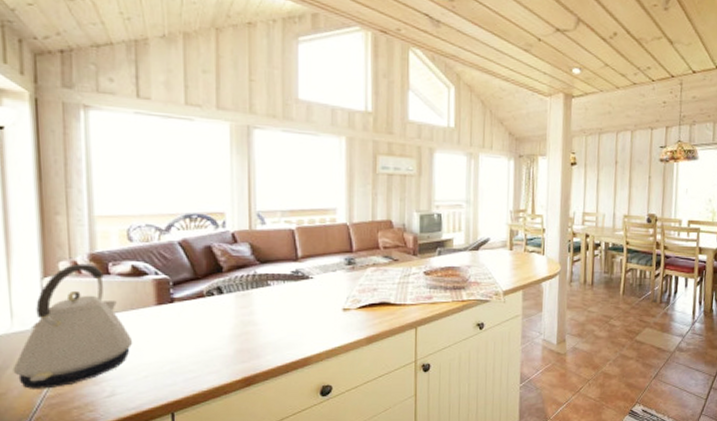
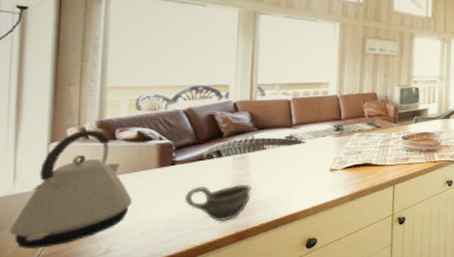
cup: none [188,325,258,366] -> present [185,185,252,222]

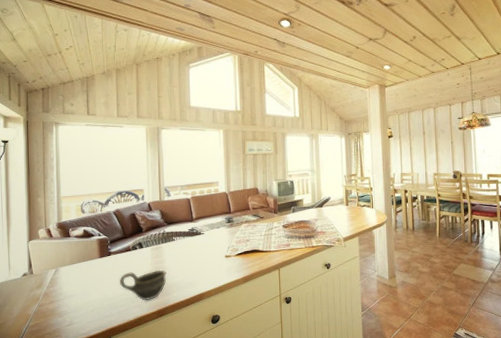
kettle: present [9,130,133,248] -> none [9,230,84,320]

